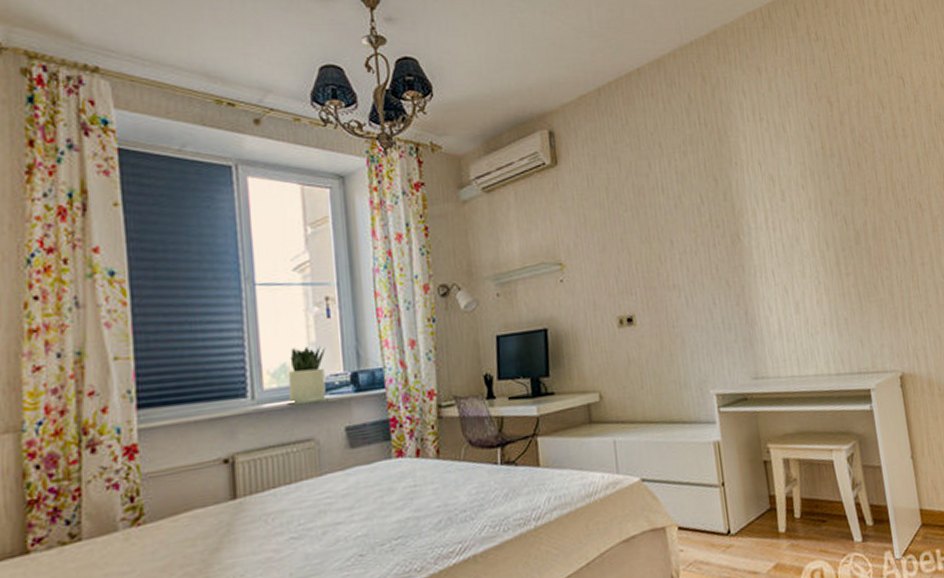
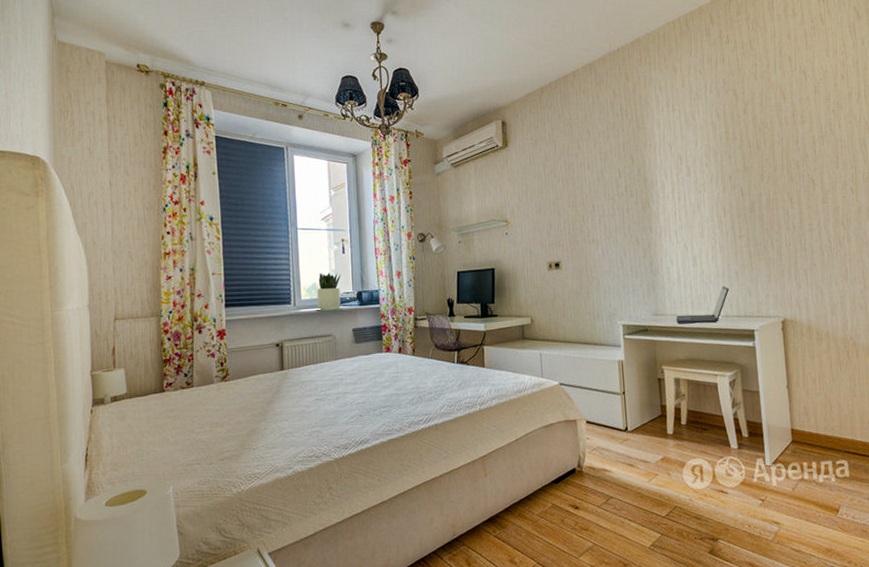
laptop: none [780,336,840,388] -> present [676,286,730,324]

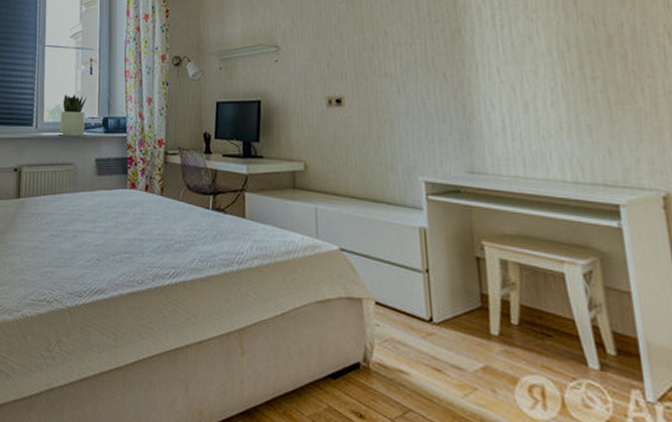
laptop: present [676,286,730,324] -> none [500,142,579,191]

